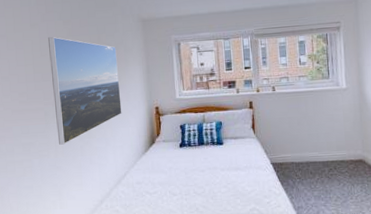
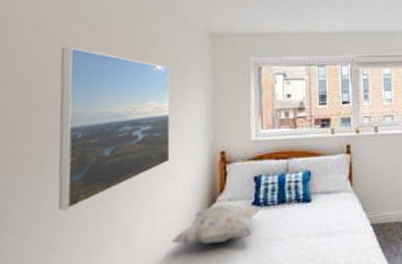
decorative pillow: none [128,144,186,171] -> present [172,203,261,244]

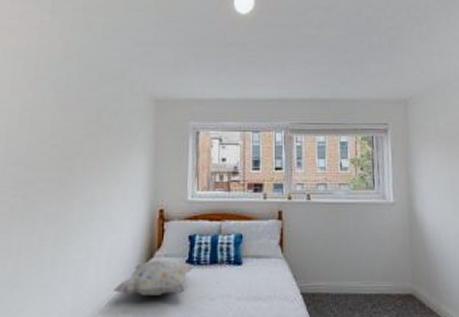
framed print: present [57,46,171,210] -> none [22,109,119,252]

